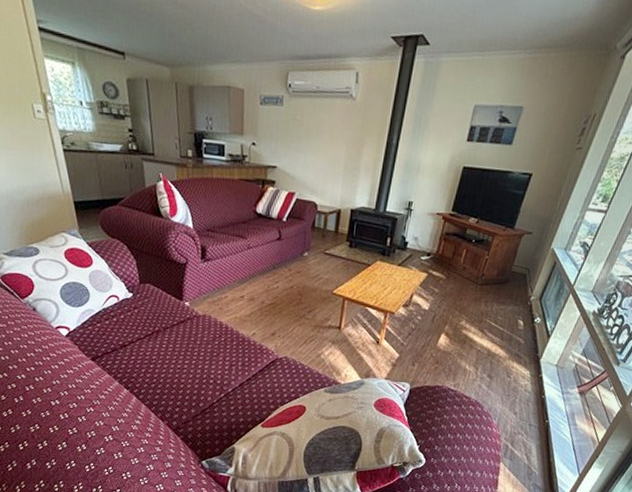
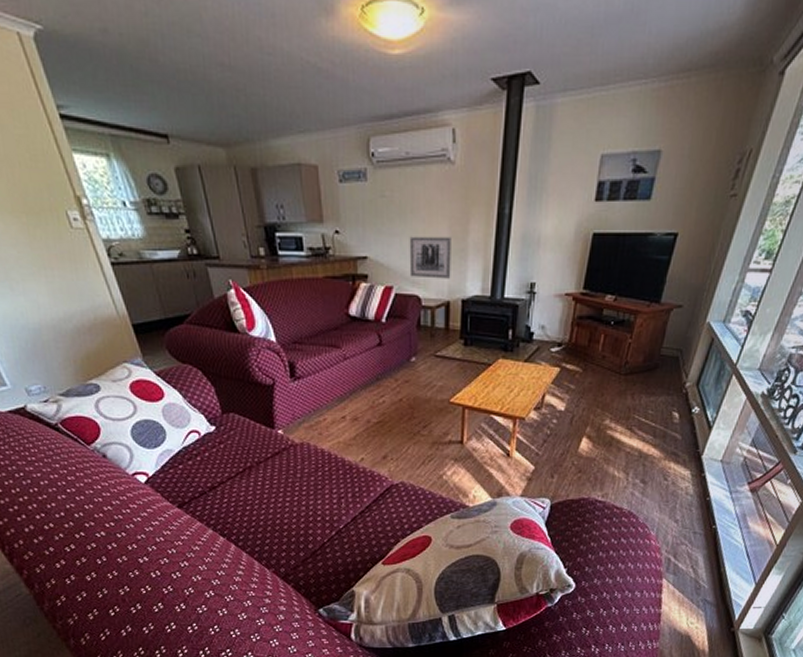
wall art: none [310,154,347,191] -> present [409,236,451,279]

